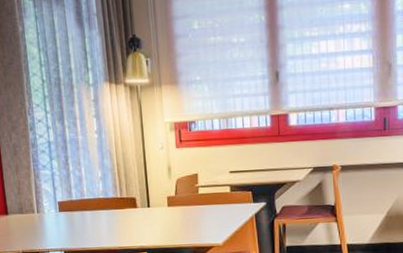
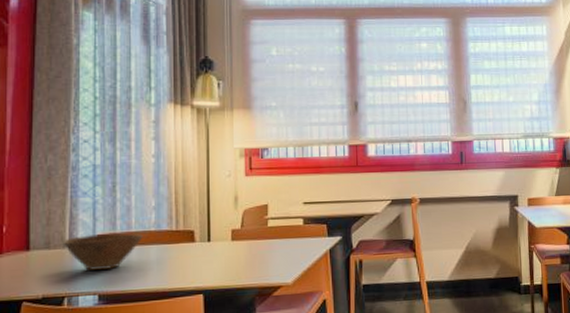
bowl: none [32,200,94,231] -> present [62,233,143,270]

